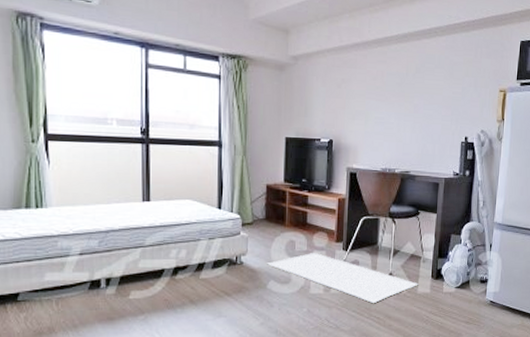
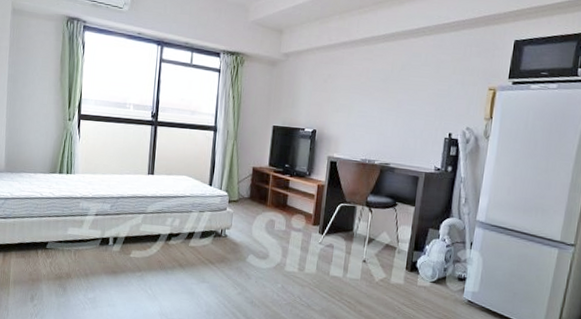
rug: present [267,253,418,304] -> none [248,233,392,288]

